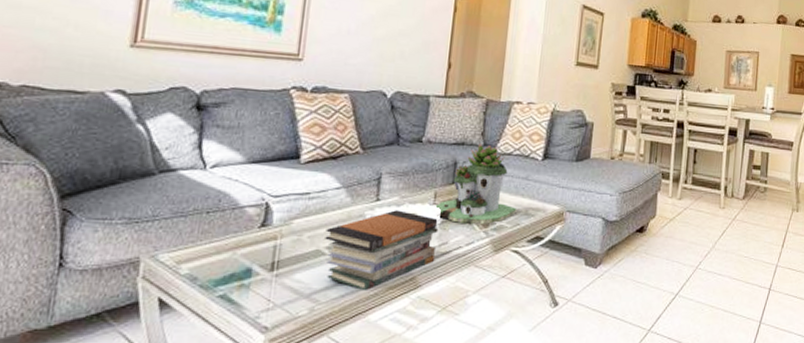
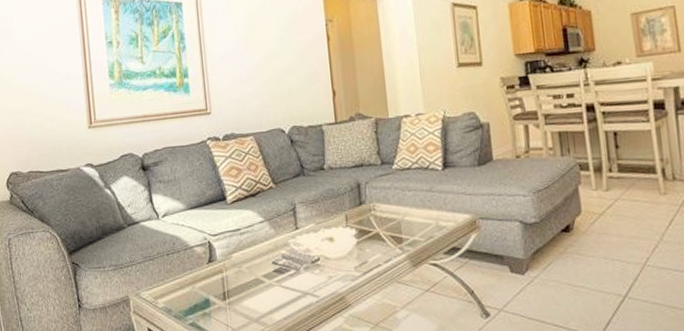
book stack: present [325,210,439,290] -> none [259,236,358,312]
succulent planter: present [435,144,517,225] -> none [348,162,427,242]

